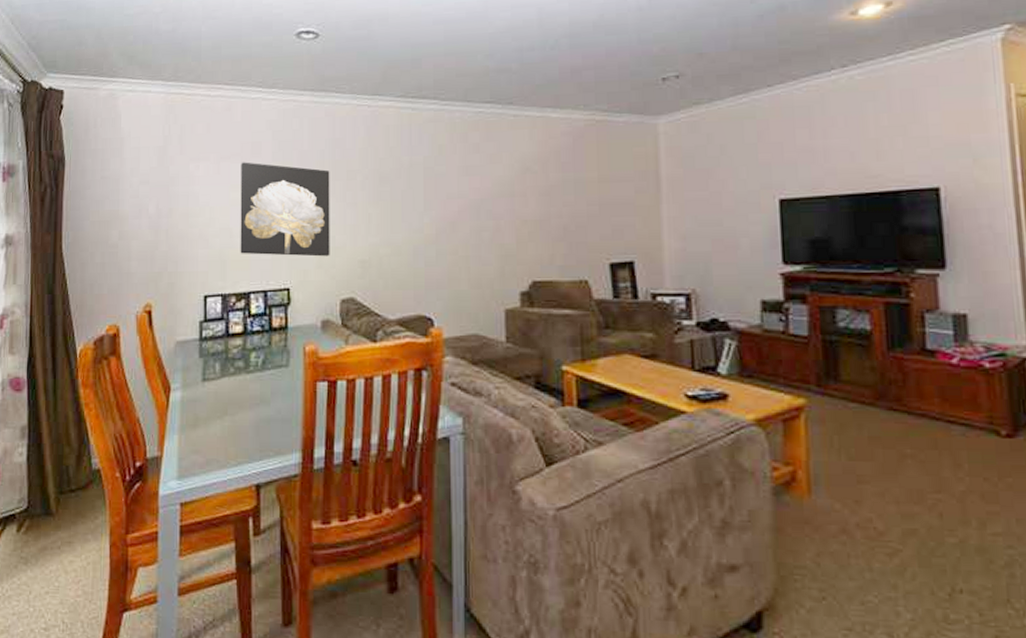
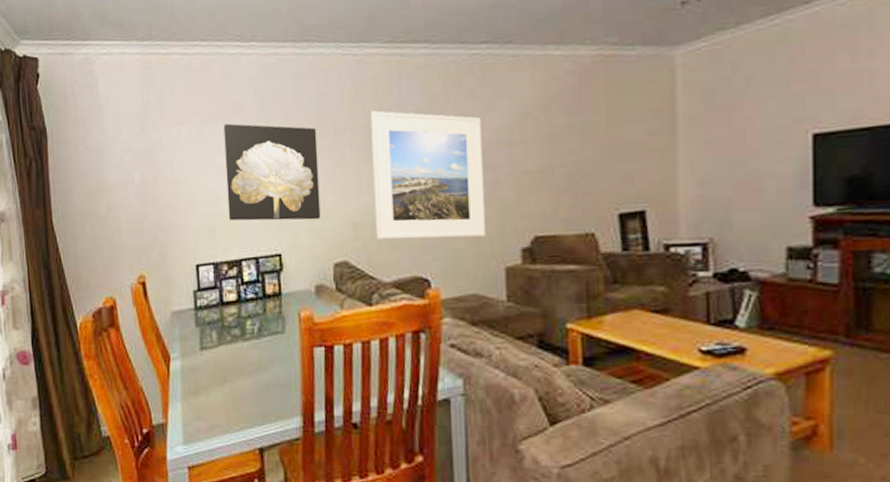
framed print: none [382,157,488,280] -> present [370,110,487,240]

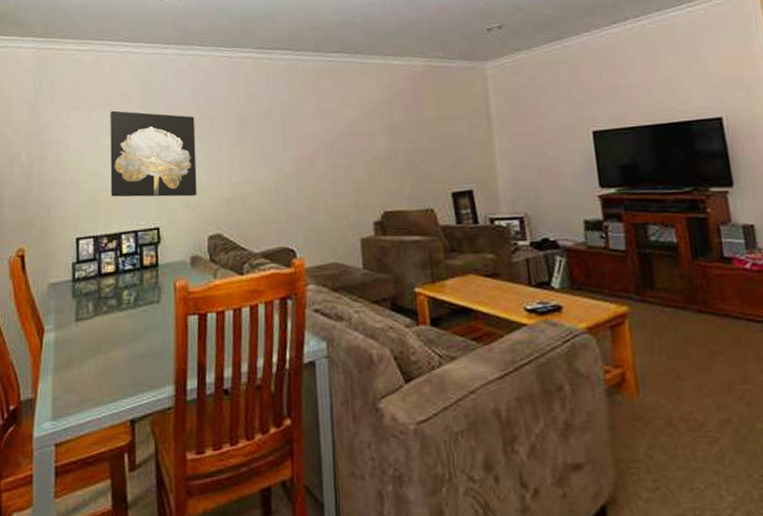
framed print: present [370,110,487,240] -> none [242,103,344,214]

